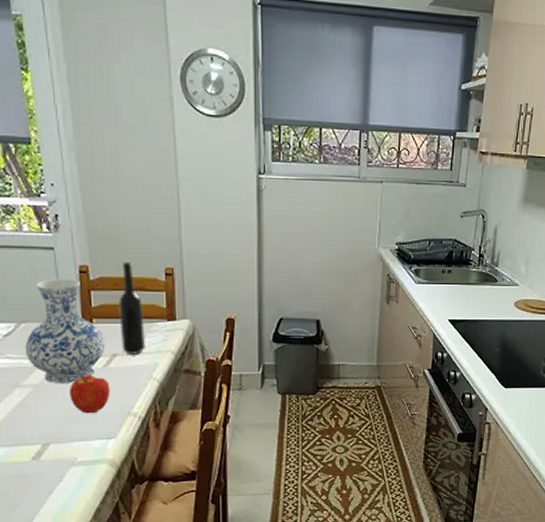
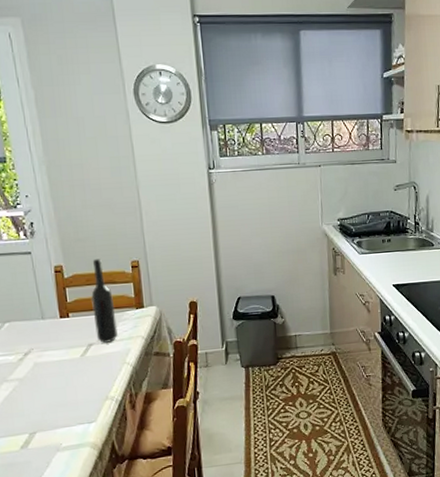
vase: present [25,278,105,383] -> none [9,278,82,375]
apple: present [70,376,110,414] -> none [51,365,89,402]

